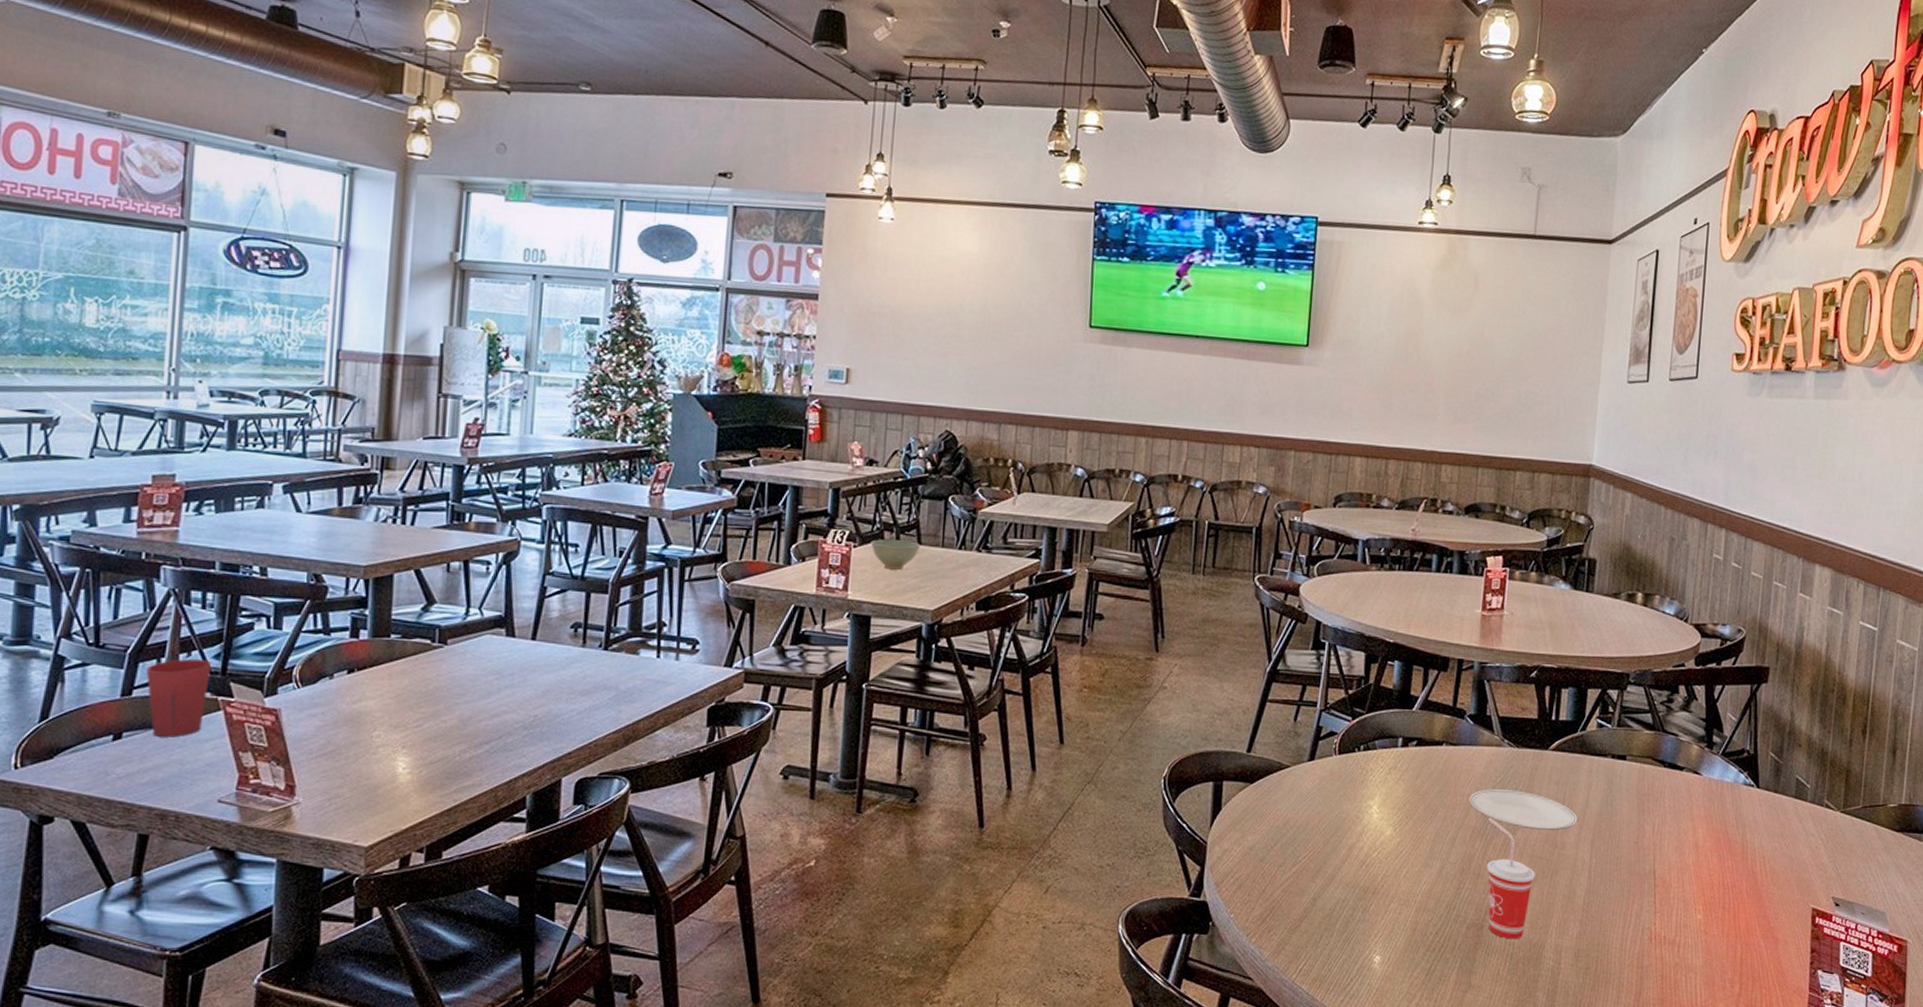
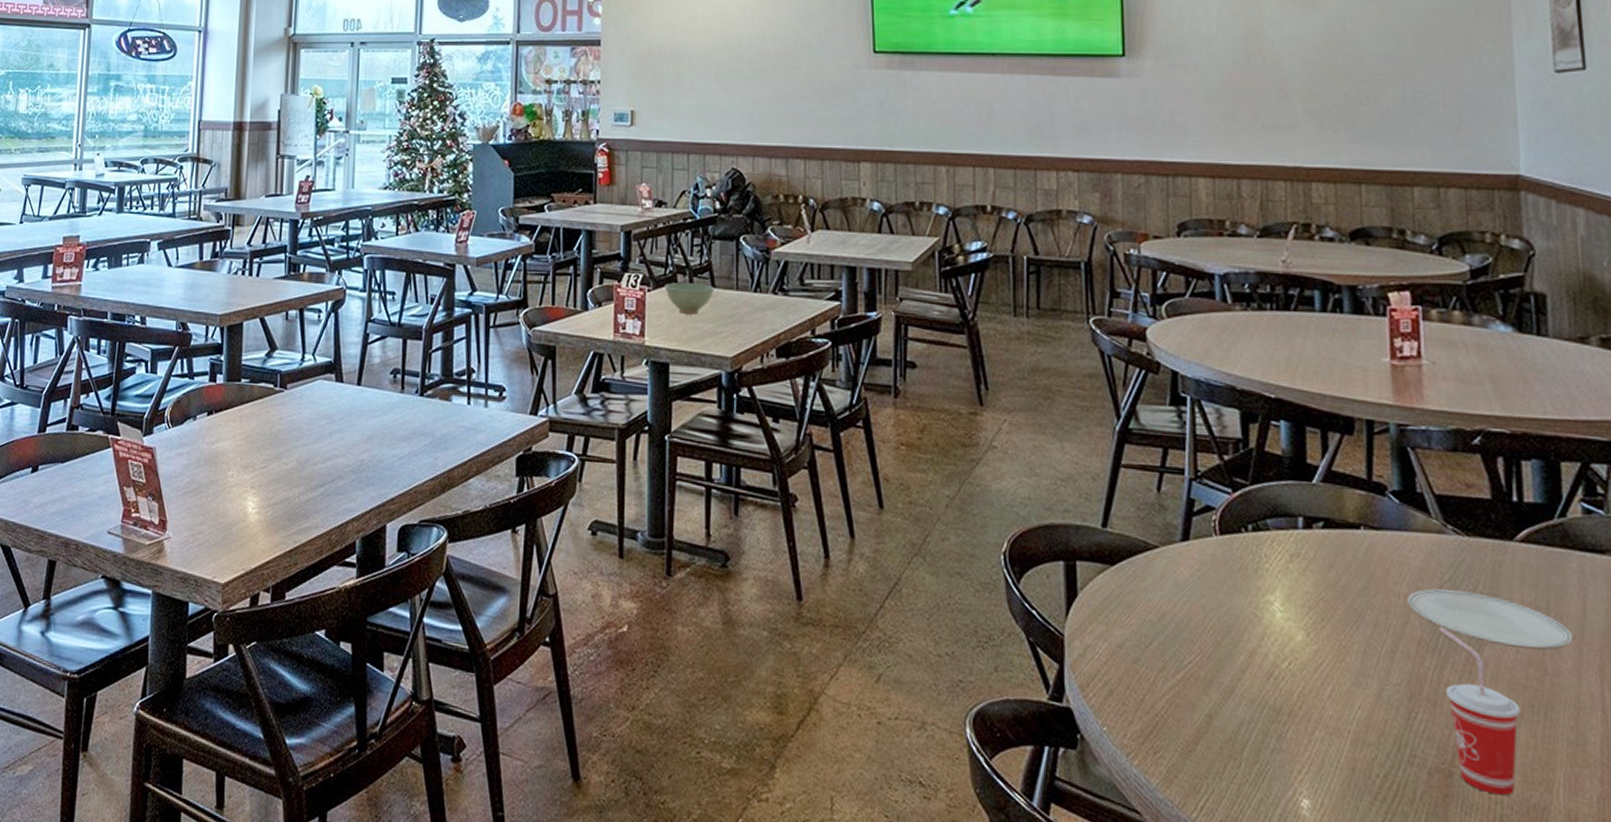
cup: present [146,658,212,737] -> none [56,399,104,471]

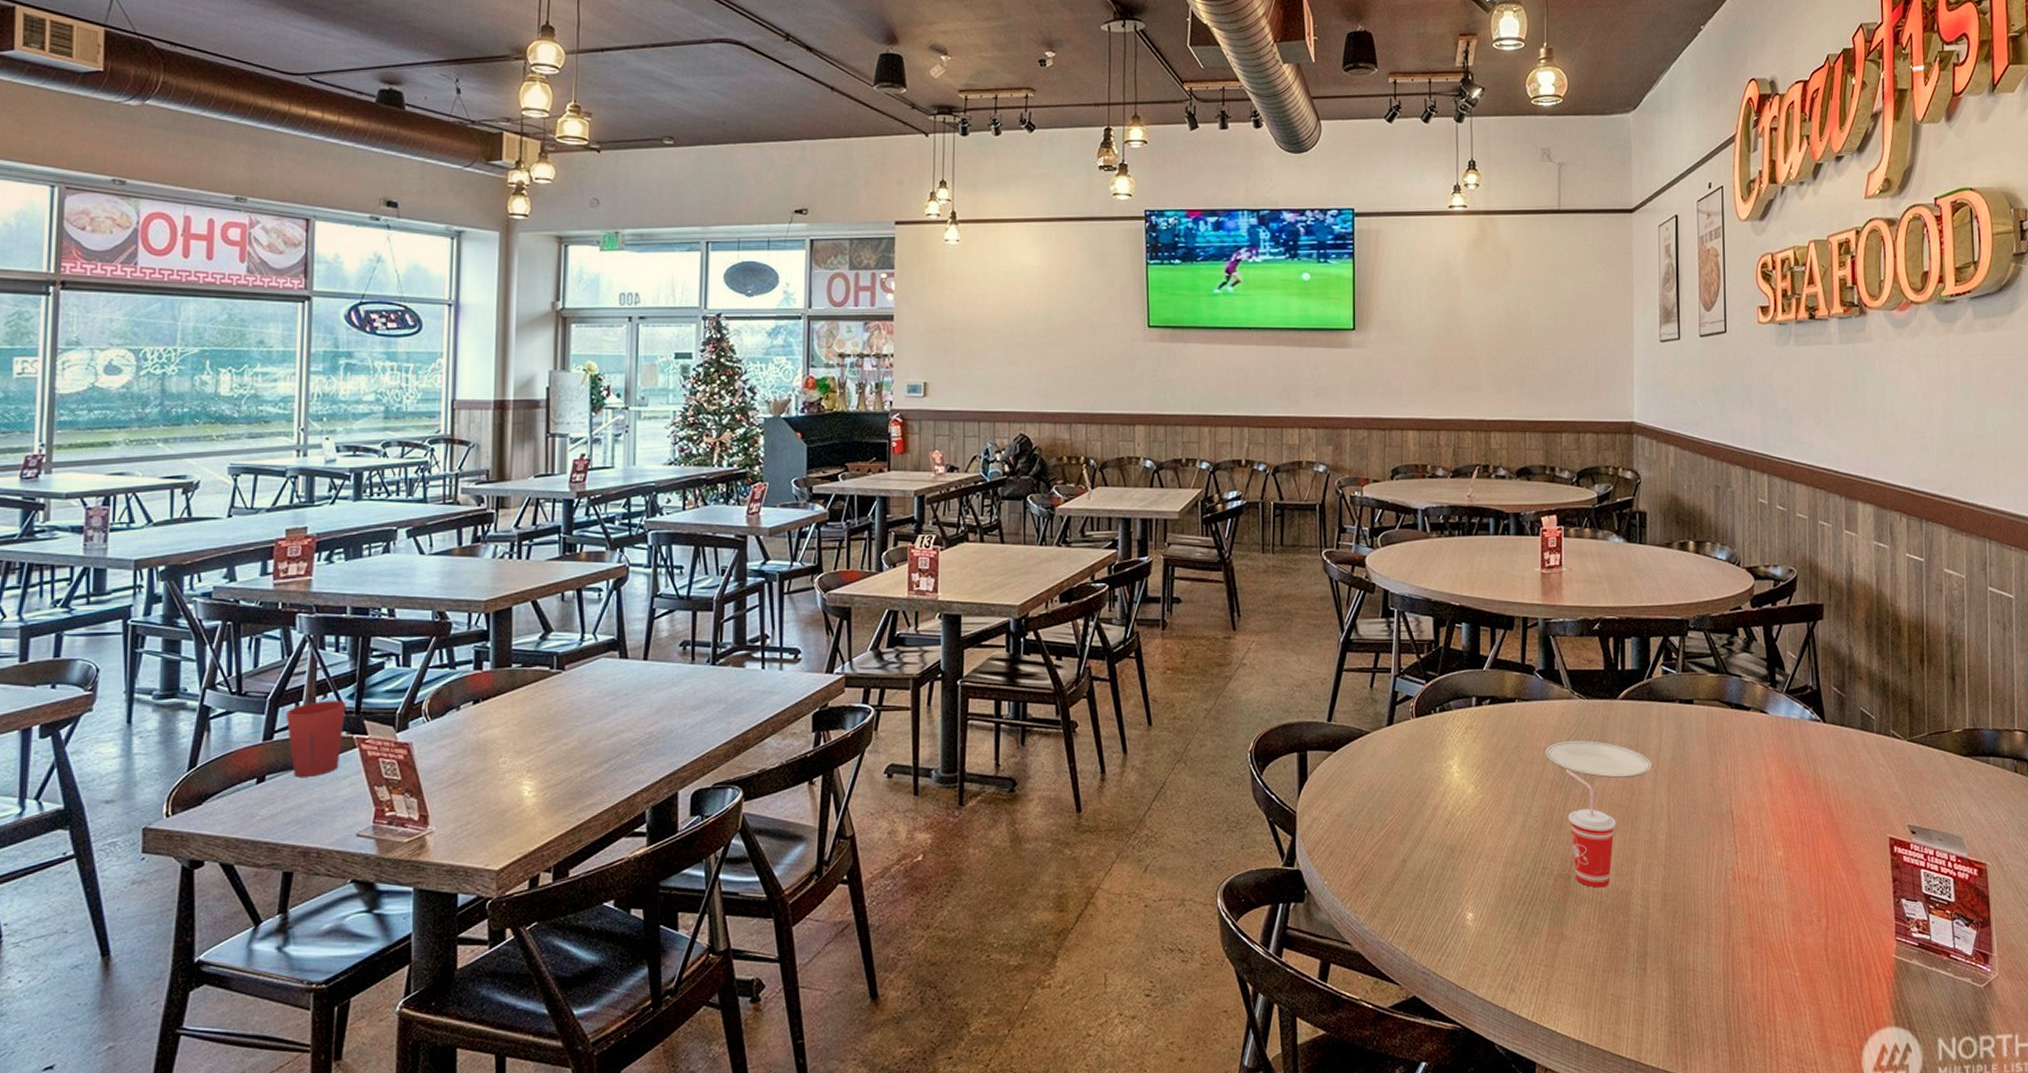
cup: none [56,399,104,471] -> present [285,699,347,777]
bowl: present [664,282,715,314] -> none [956,541,1004,569]

